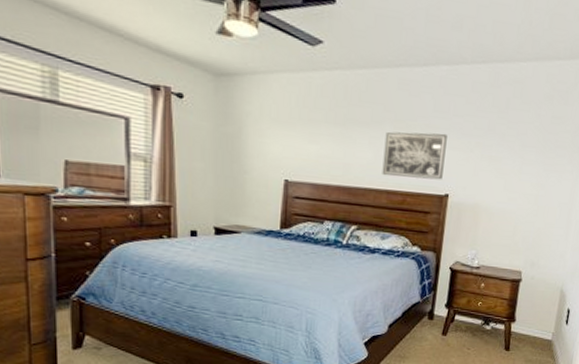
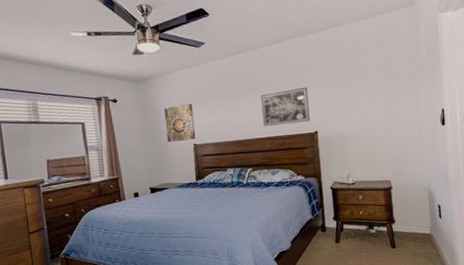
wall art: none [248,121,292,174] -> present [164,103,196,142]

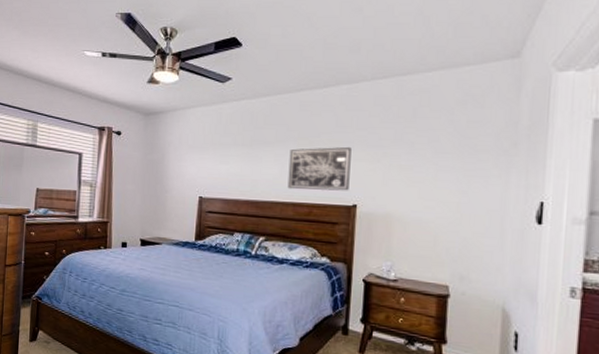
wall art: present [164,103,196,142] -> none [169,147,205,191]

